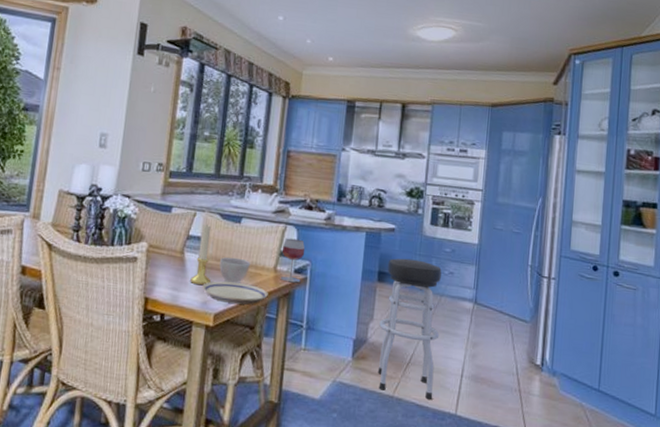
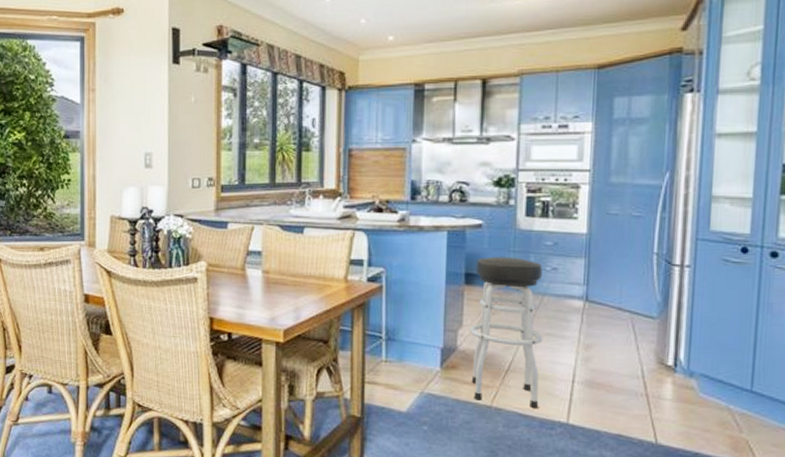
candle holder: present [190,224,212,286] -> none [255,237,278,302]
plate: present [202,281,268,305] -> none [268,296,340,318]
bowl: present [219,257,250,285] -> none [285,270,318,298]
wineglass: present [280,238,305,283] -> none [351,245,378,292]

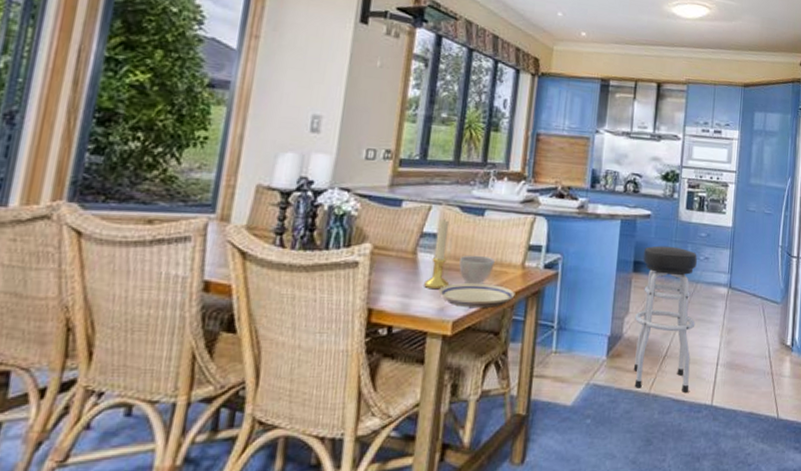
candle holder: none [255,237,278,302] -> present [424,218,450,290]
plate: none [268,296,340,318] -> present [438,283,515,308]
bowl: none [285,270,318,298] -> present [459,255,495,286]

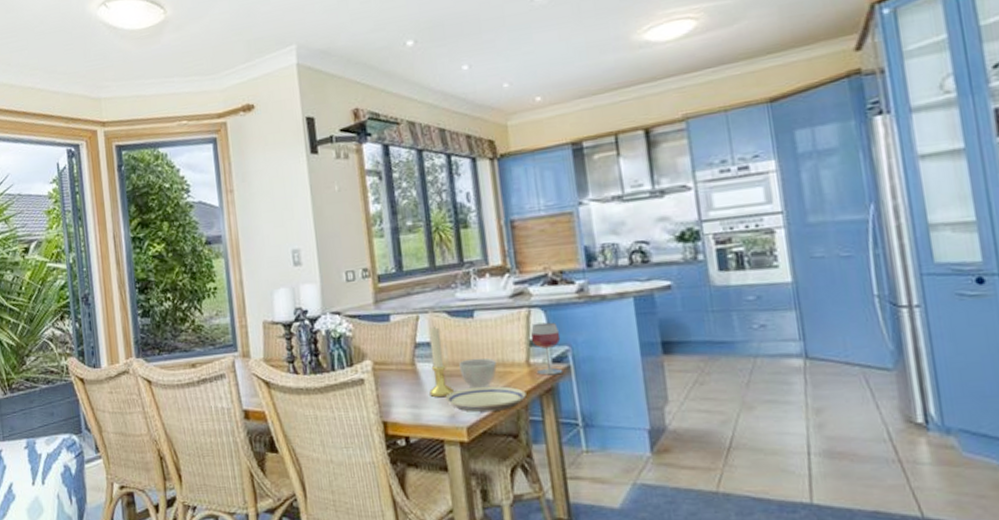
wineglass: none [528,230,557,280] -> present [530,322,564,376]
bar stool: present [633,245,697,392] -> none [671,317,774,489]

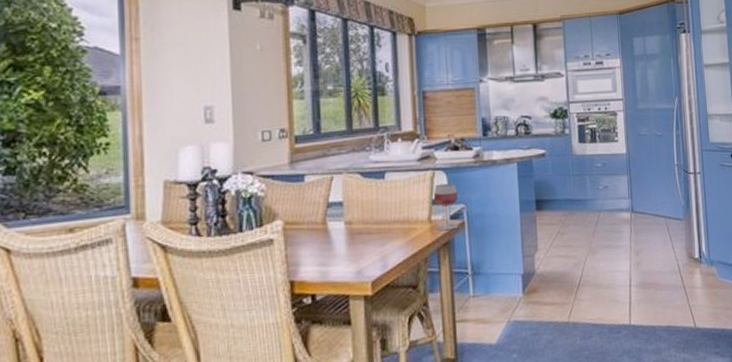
candle holder: present [429,326,455,398] -> none [338,186,363,255]
plate: present [445,386,527,412] -> none [353,242,427,267]
bowl: present [459,358,497,390] -> none [368,216,402,246]

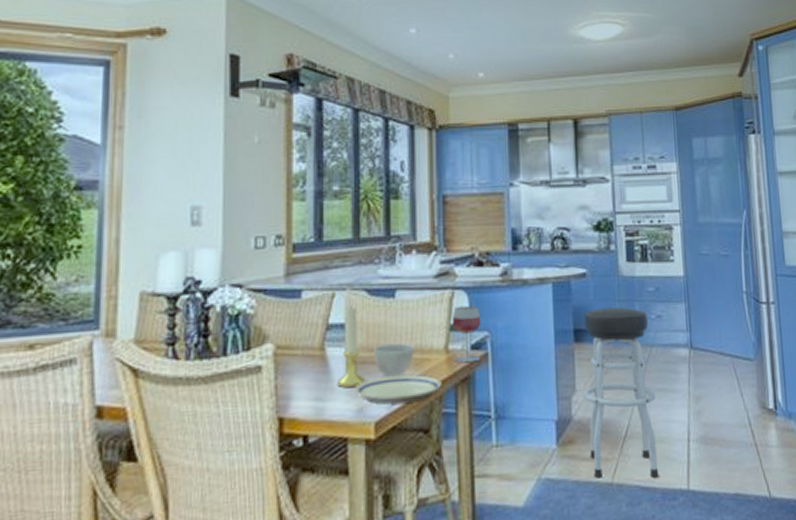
candle holder: none [338,186,363,255] -> present [338,305,366,389]
plate: none [353,242,427,267] -> present [354,375,442,405]
bowl: none [368,216,402,246] -> present [374,343,414,379]
bar stool: none [543,180,607,319] -> present [583,307,659,478]

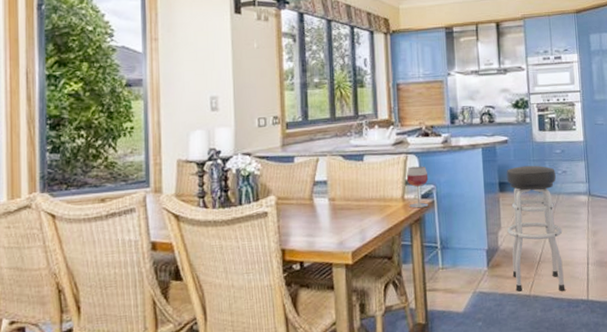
candle holder: present [338,305,366,389] -> none [323,167,344,228]
plate: present [354,375,442,405] -> none [336,217,400,239]
bowl: present [374,343,414,379] -> none [349,194,379,221]

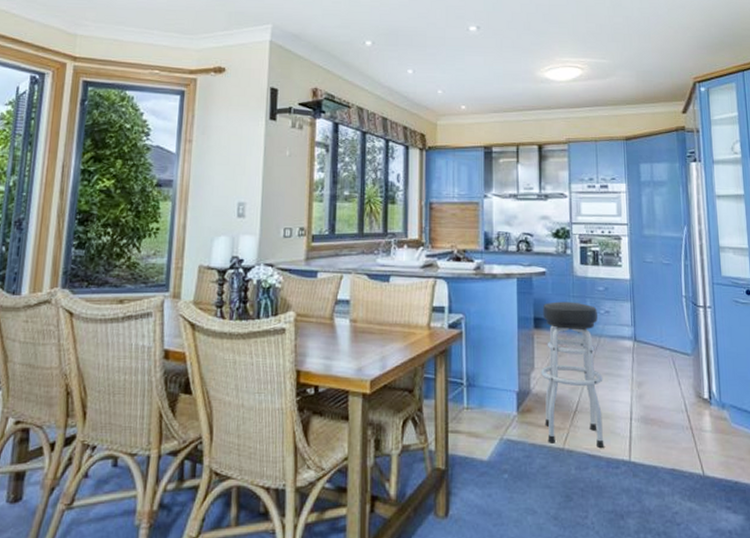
wineglass: present [406,166,429,209] -> none [433,292,458,339]

